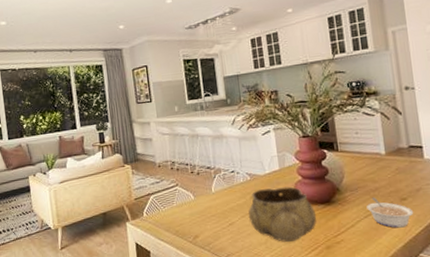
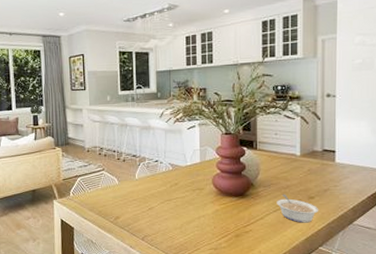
decorative bowl: present [248,186,317,242] -> none [168,178,230,228]

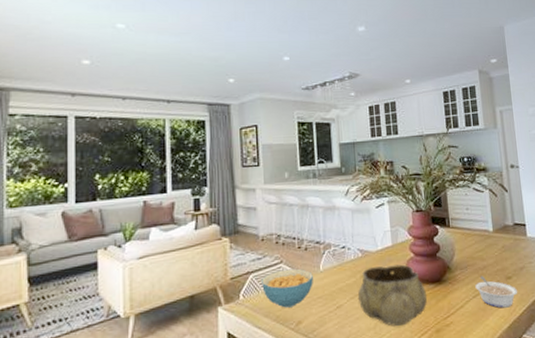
cereal bowl: none [87,175,130,205] -> present [262,268,313,308]
decorative bowl: none [168,178,230,228] -> present [358,264,428,326]

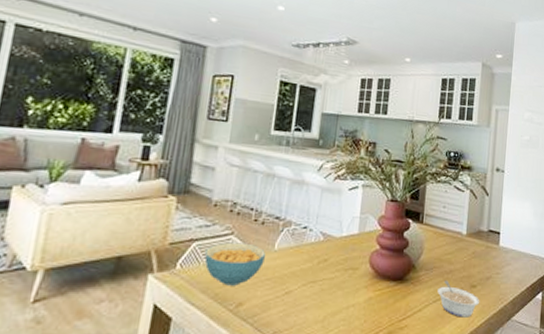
decorative bowl: present [358,264,428,326] -> none [311,253,386,322]

